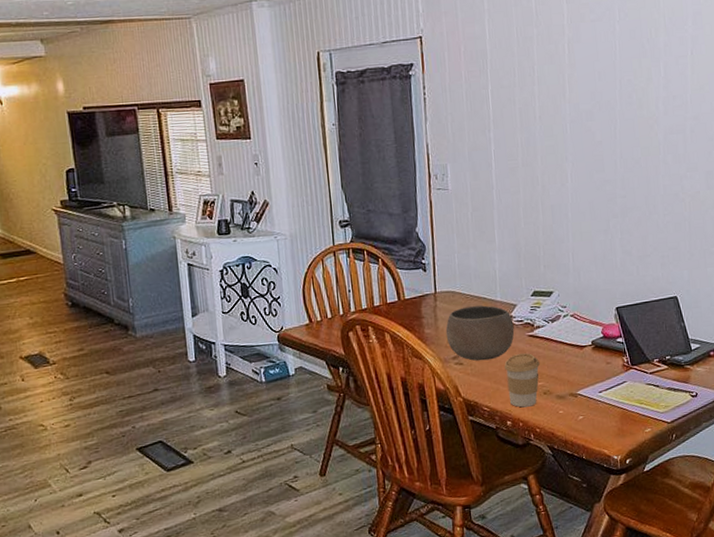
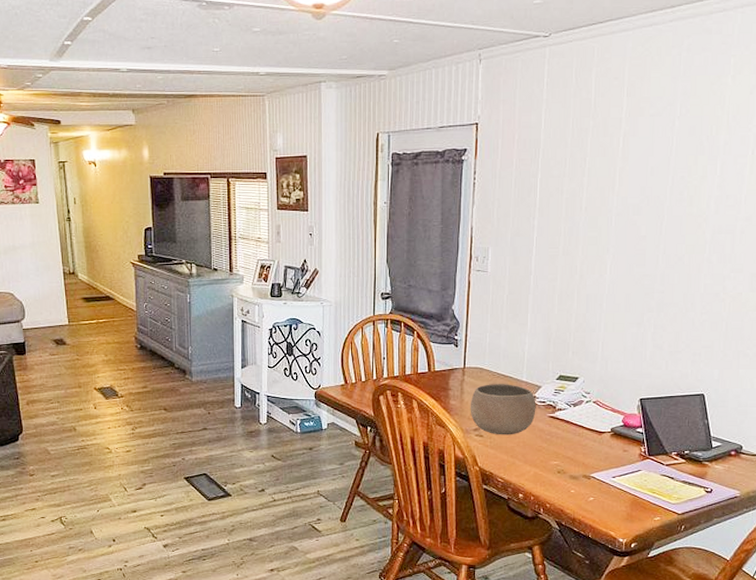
coffee cup: present [504,353,540,408] -> none [522,433,557,483]

